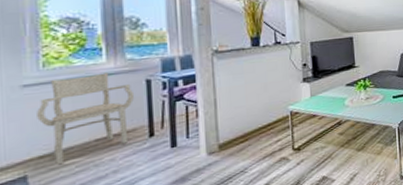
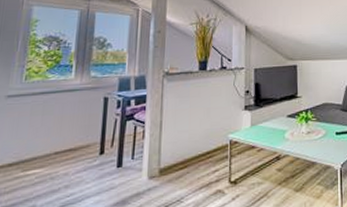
armchair: present [37,72,135,165] -> none [13,88,93,174]

